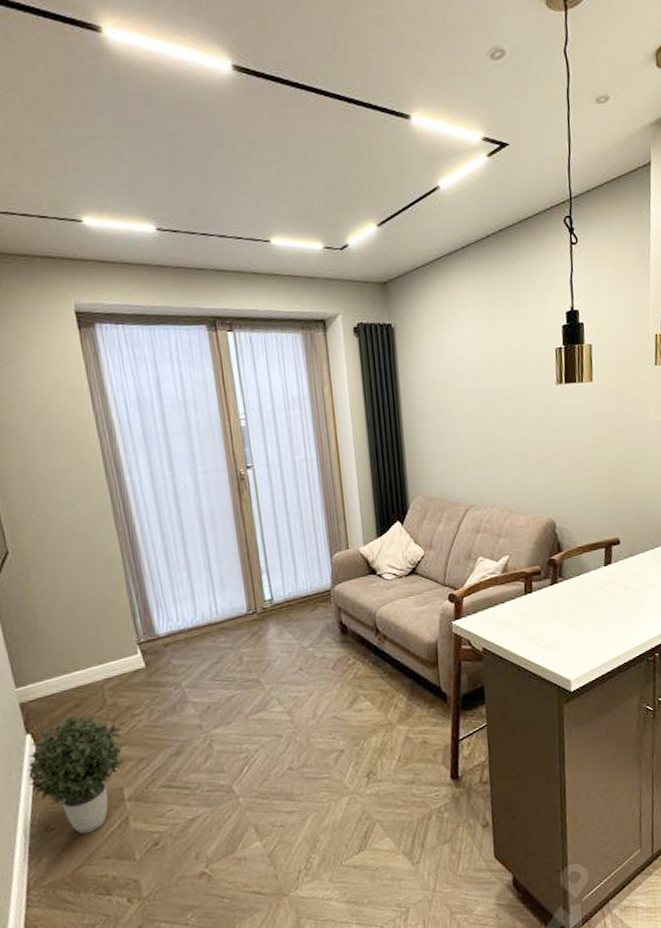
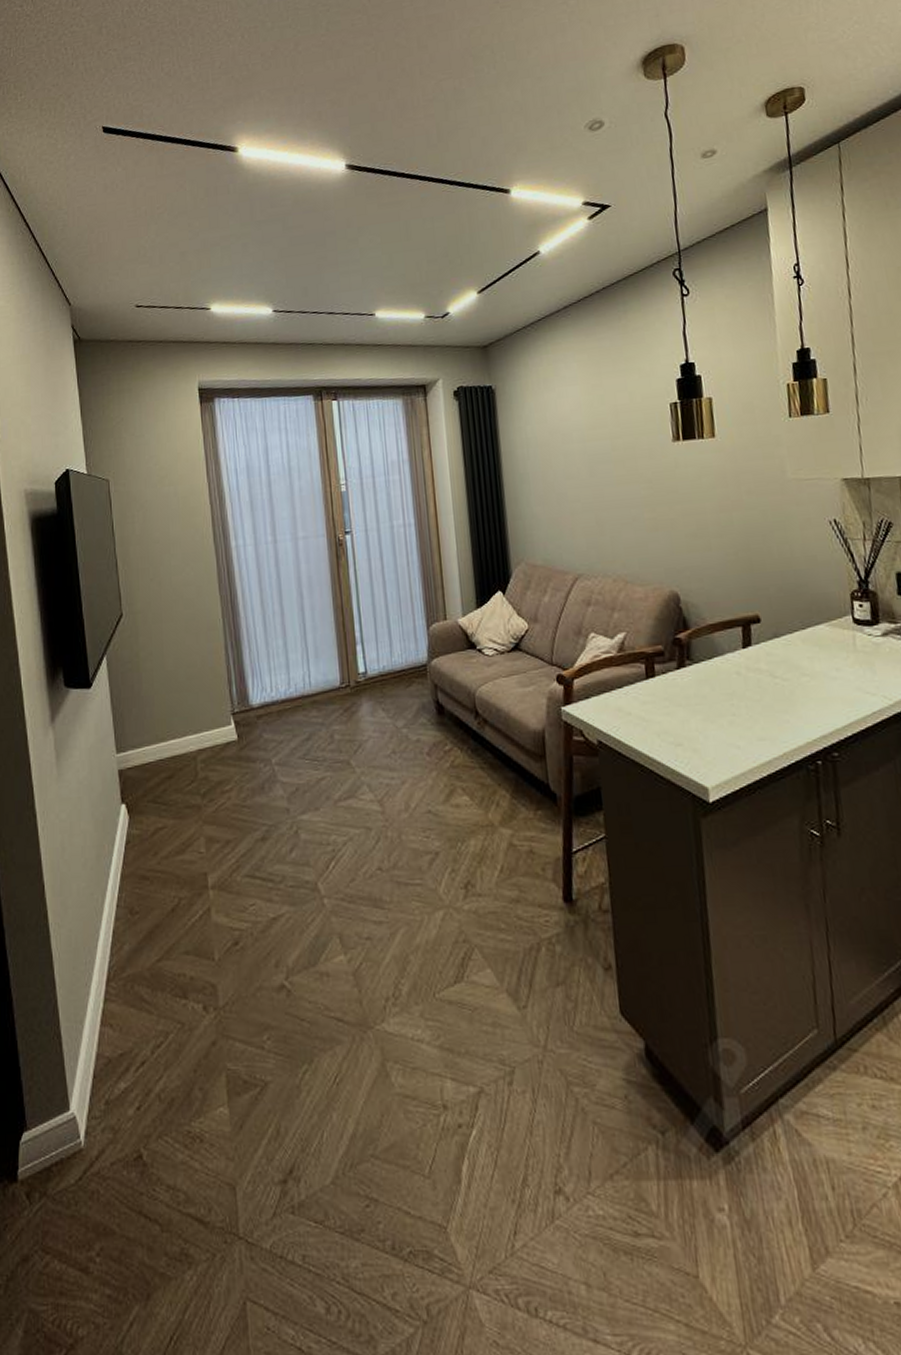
potted plant: present [27,715,125,835] -> none [119,787,212,923]

